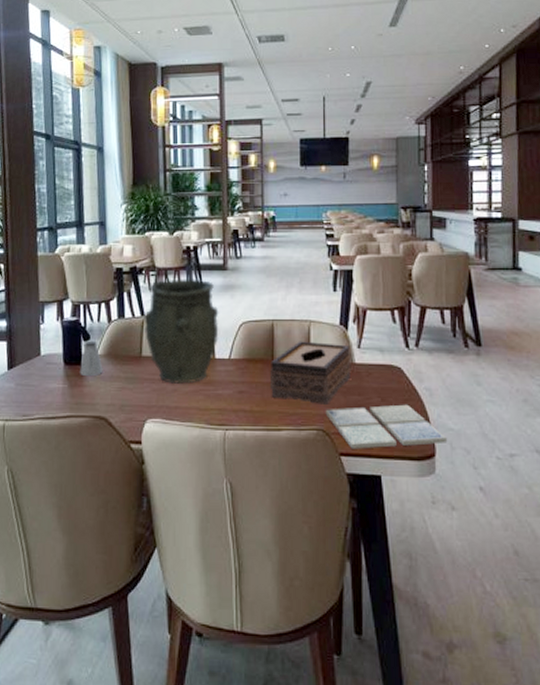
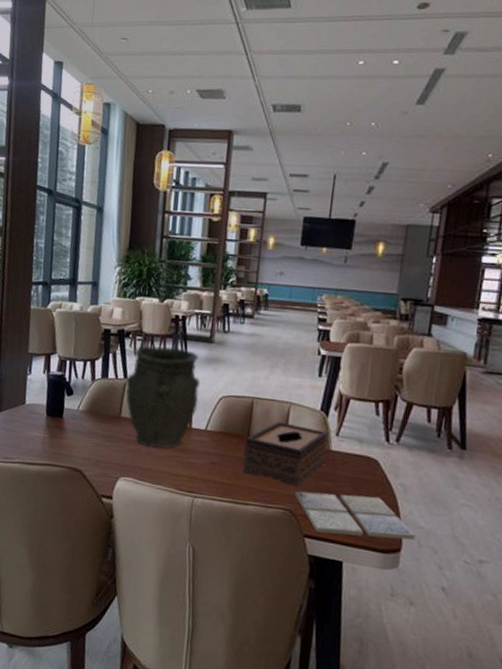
saltshaker: present [80,340,103,376] -> none [61,395,83,430]

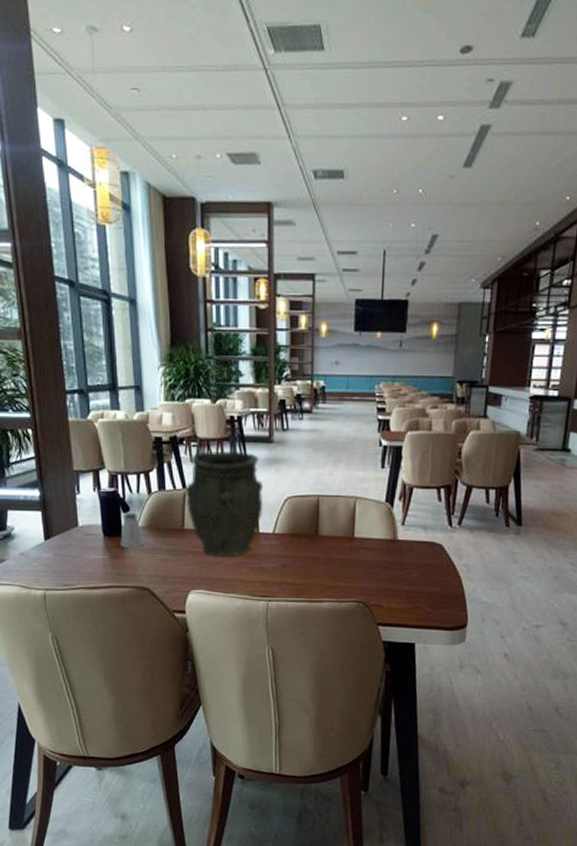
saltshaker: none [61,395,83,430] -> present [120,512,145,547]
tissue box: present [242,421,329,487] -> none [313,517,395,578]
drink coaster: present [294,491,416,540] -> none [366,579,480,620]

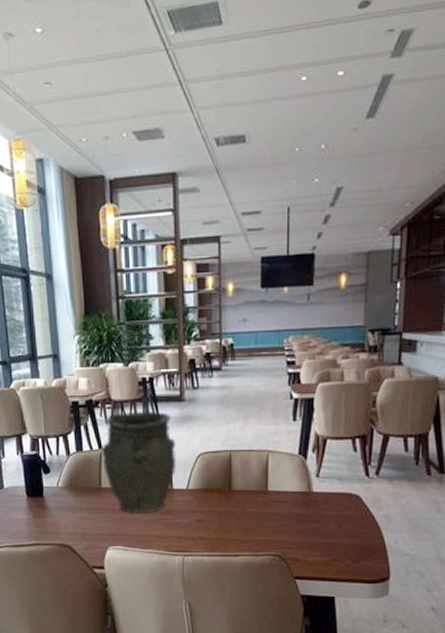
saltshaker: present [120,512,145,547] -> none [42,473,65,506]

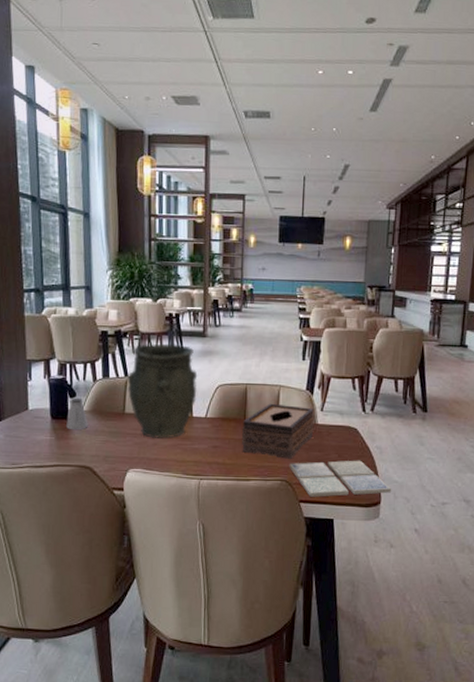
saltshaker: none [42,473,65,506] -> present [66,397,88,429]
tissue box: none [227,471,309,532] -> present [241,403,315,459]
drink coaster: none [281,531,403,573] -> present [289,460,392,497]

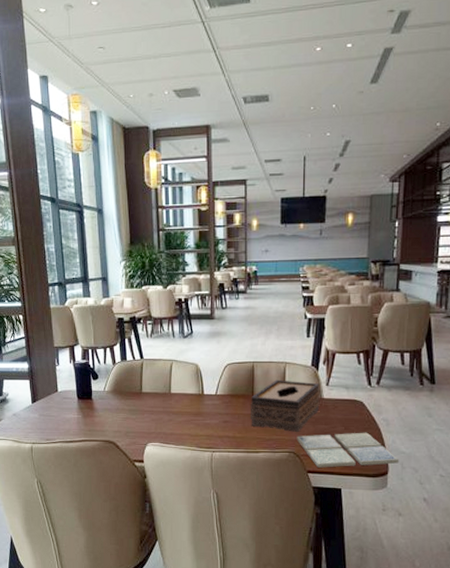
saltshaker: present [66,397,88,429] -> none [91,379,110,408]
vase: present [127,343,198,439] -> none [143,327,207,415]

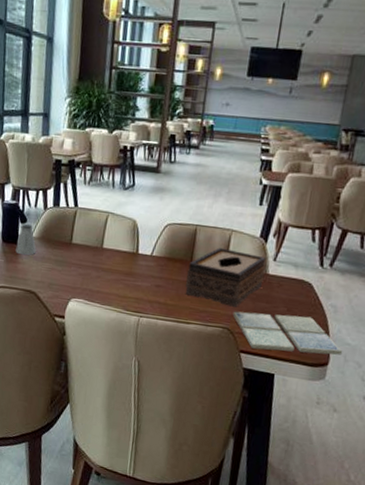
saltshaker: none [91,379,110,408] -> present [16,223,37,255]

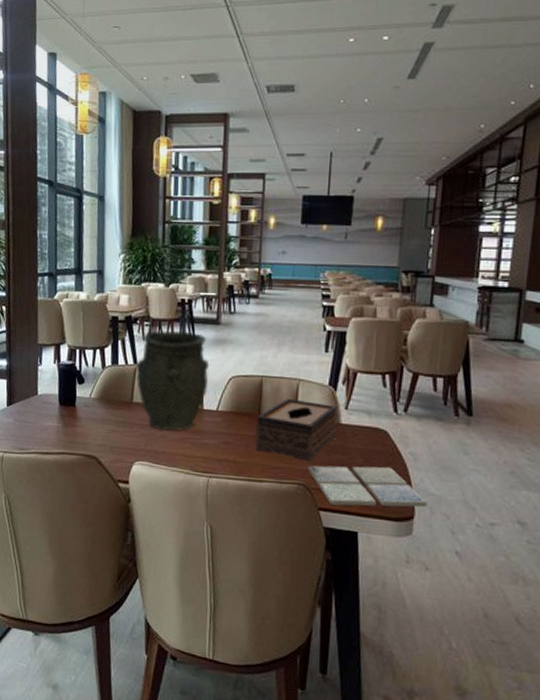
saltshaker: present [16,223,37,255] -> none [74,384,96,417]
vase: none [76,175,147,273] -> present [136,330,210,431]

